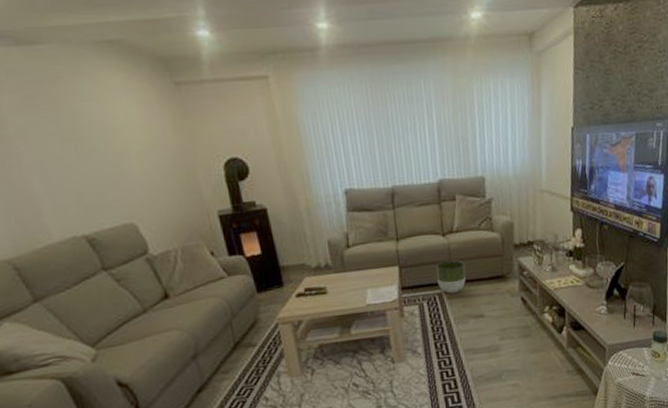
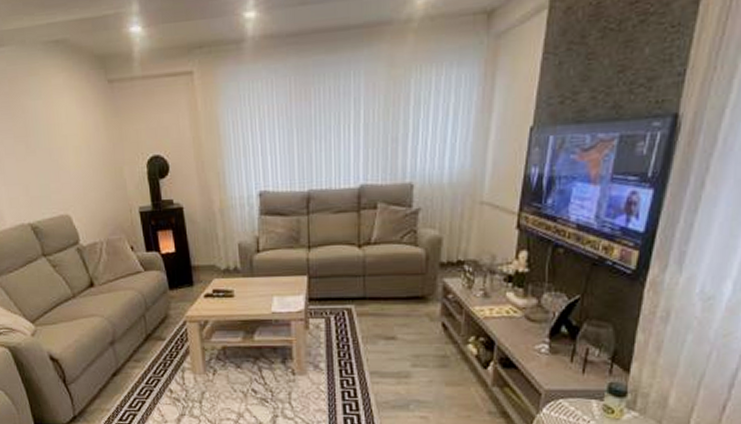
planter: present [436,259,466,294] -> none [348,273,381,310]

